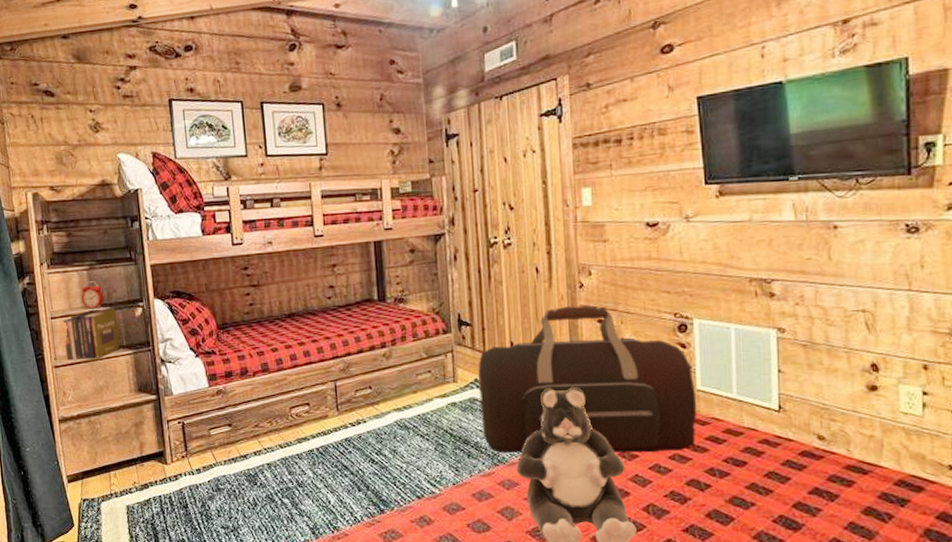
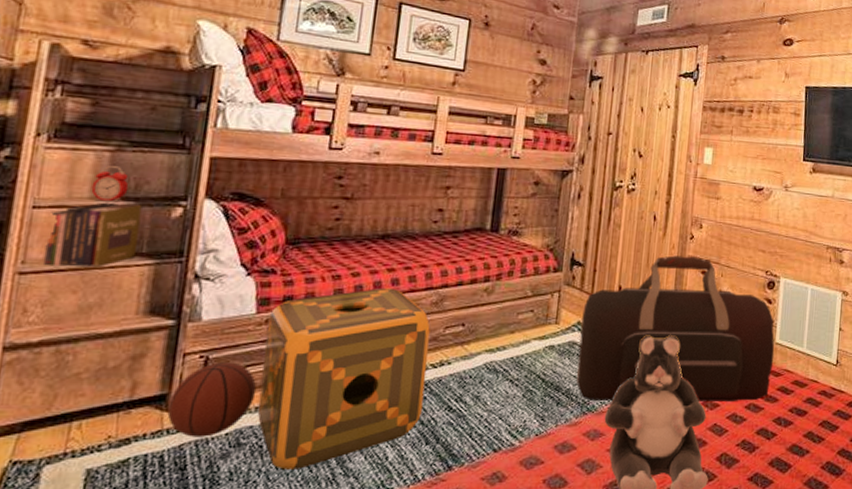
basketball: none [165,426,222,484] -> present [167,362,257,437]
toy box: none [218,359,350,509] -> present [257,287,431,470]

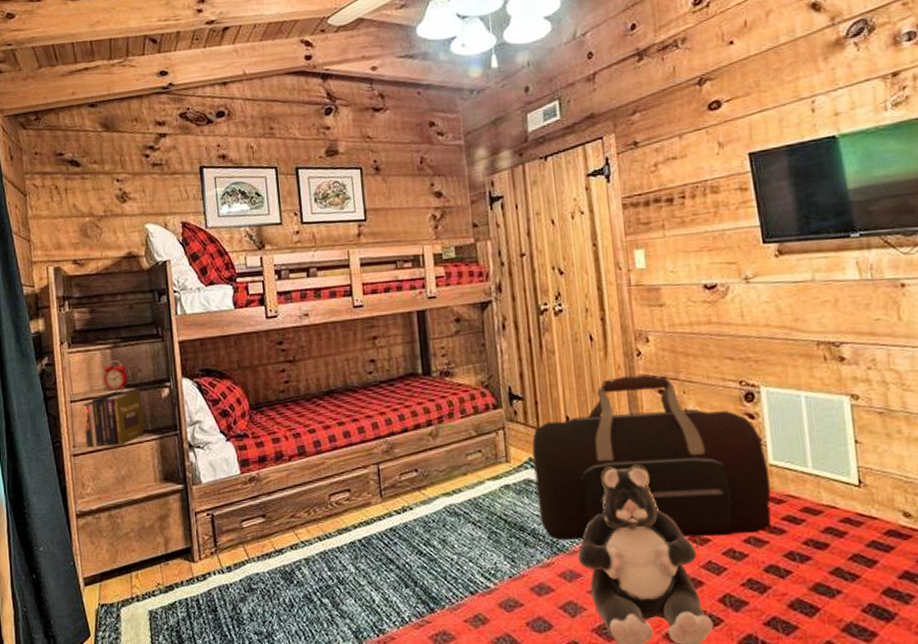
basketball: present [167,362,257,437] -> none [193,518,255,584]
toy box: present [257,287,431,470] -> none [250,440,396,612]

